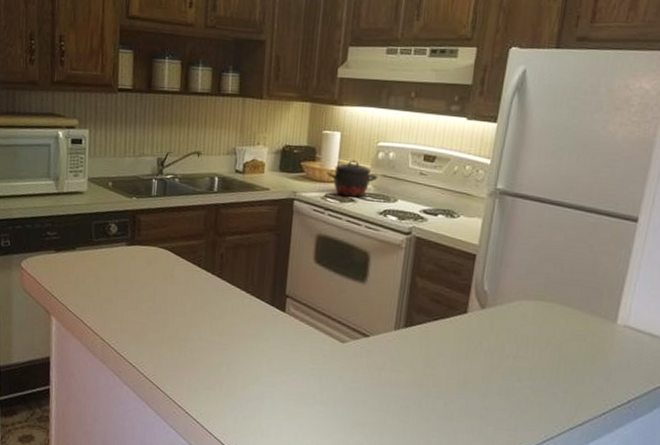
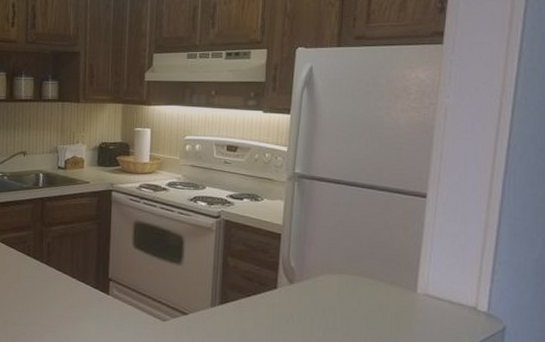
cooking pot: present [326,160,378,198] -> none [140,153,187,187]

